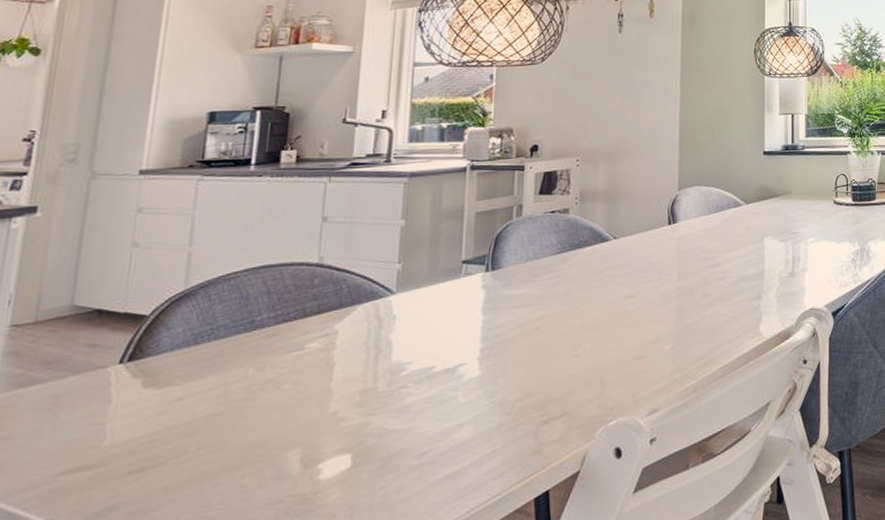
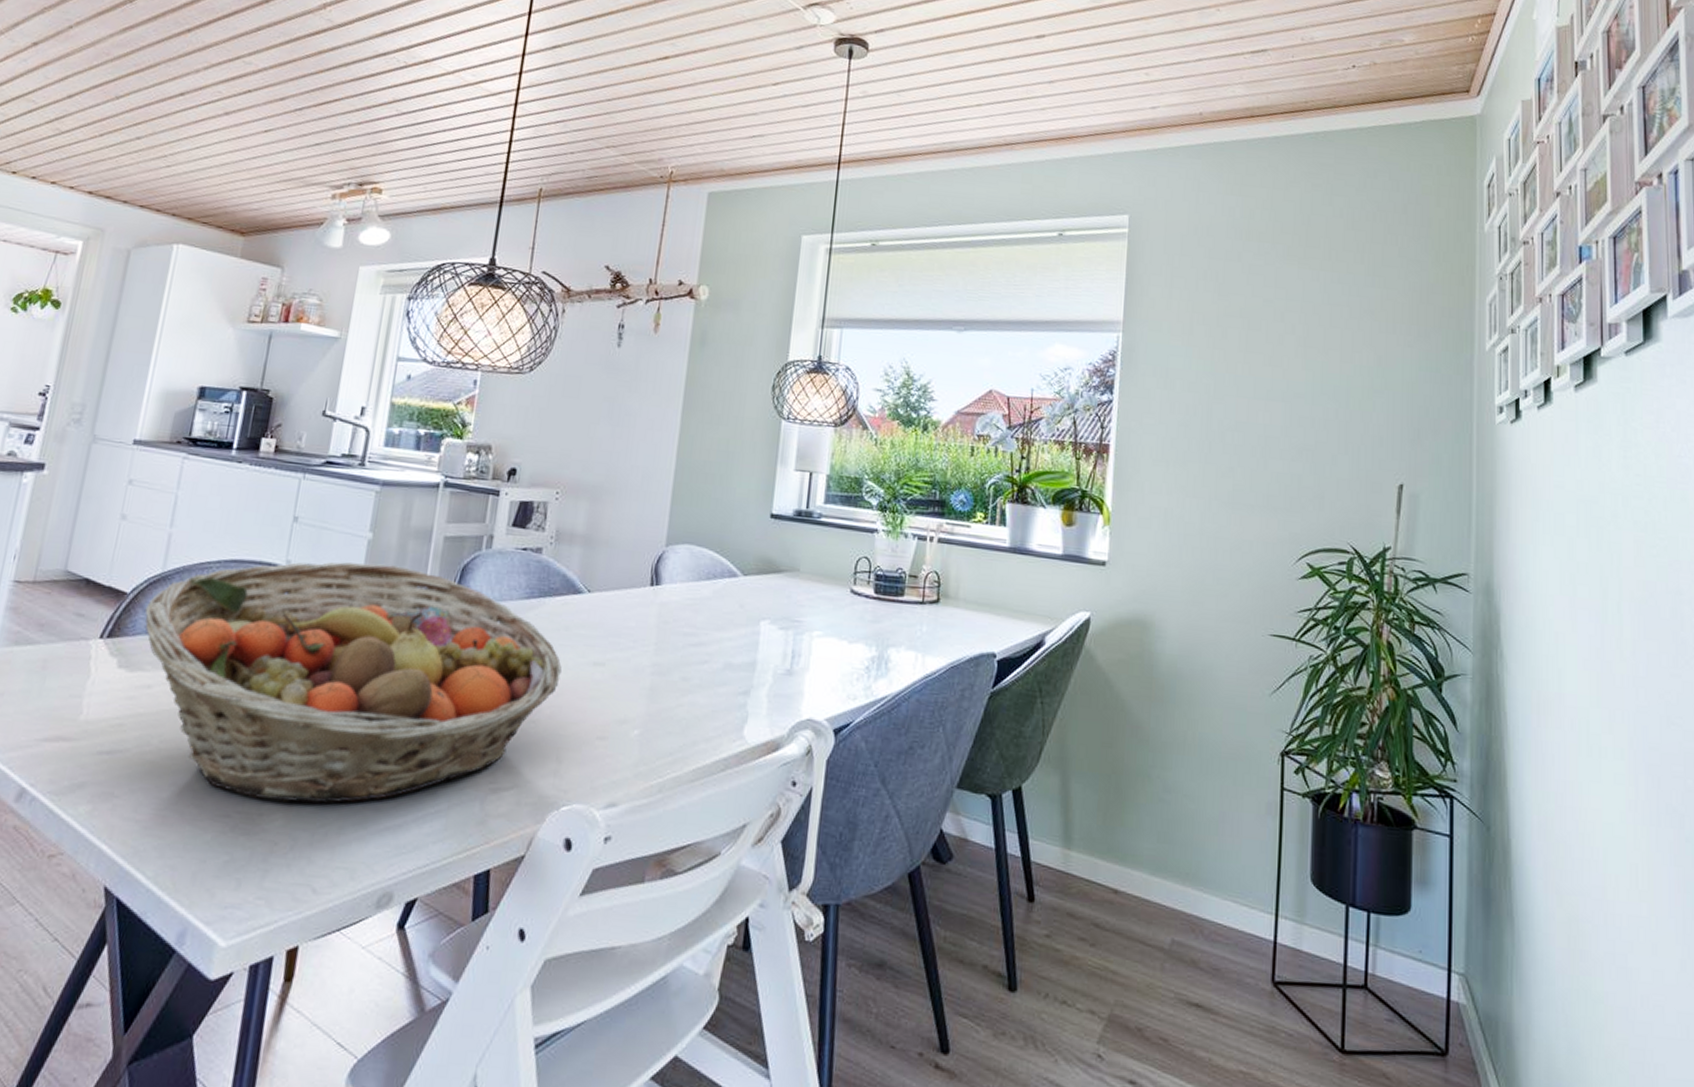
fruit basket: none [168,245,597,479] -> present [144,562,562,803]

